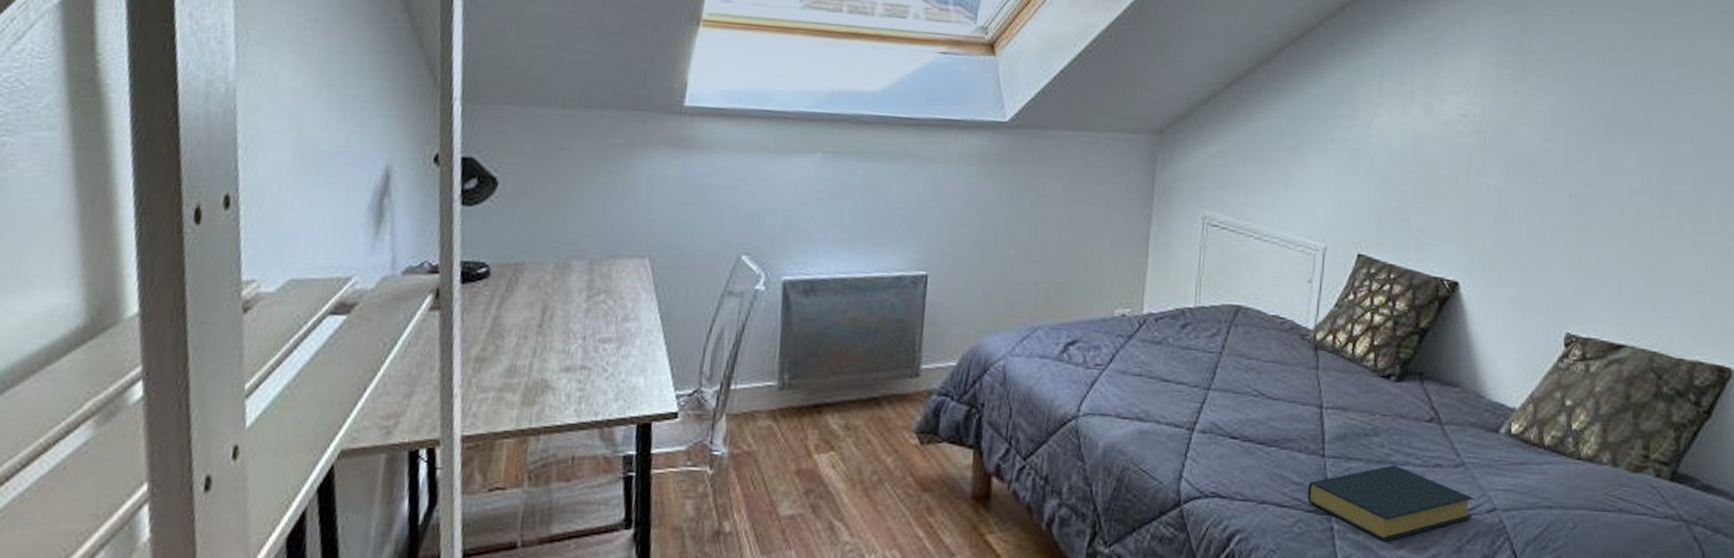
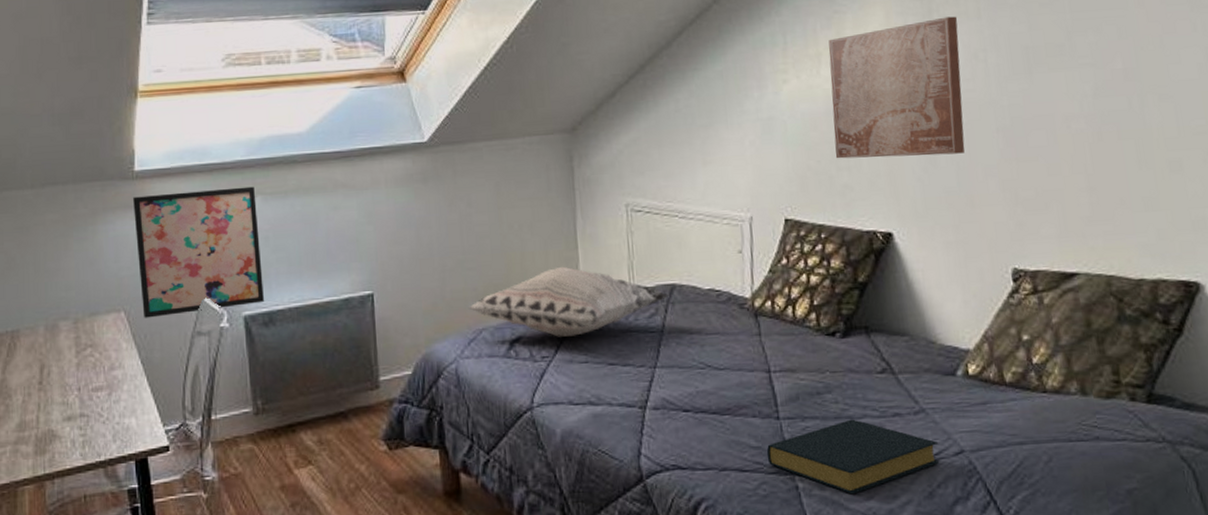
wall art: none [670,134,816,270] -> present [133,186,264,318]
decorative pillow: none [1027,272,1233,347] -> present [469,266,669,337]
wall art: none [1415,75,1548,213] -> present [828,16,965,159]

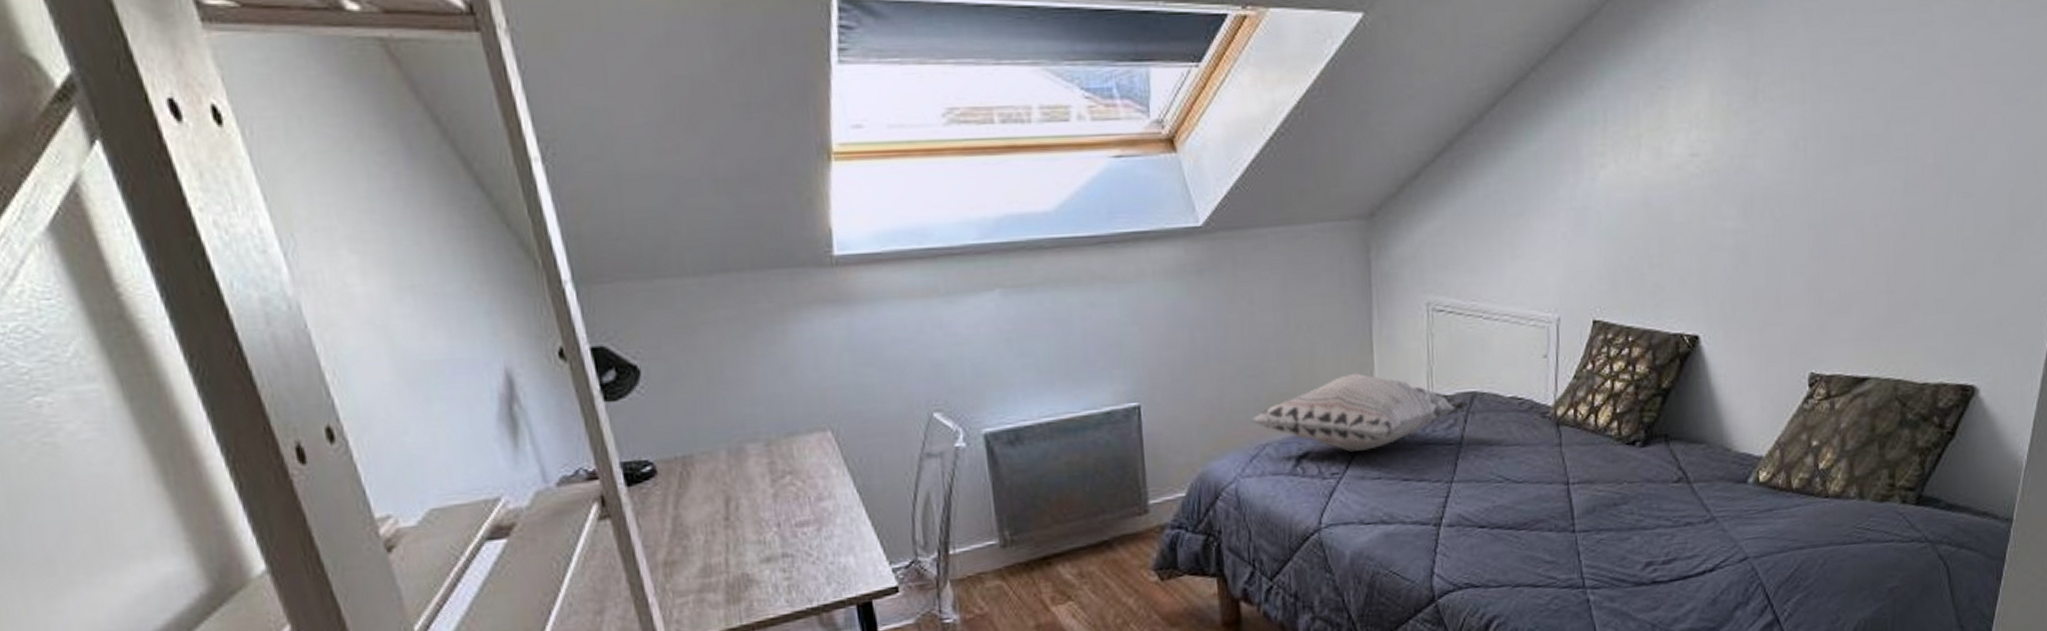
wall art: present [133,186,264,318] -> none [834,277,1008,438]
hardback book: present [766,419,940,494] -> none [1560,529,1726,605]
wall art: present [828,16,965,159] -> none [1648,98,1782,255]

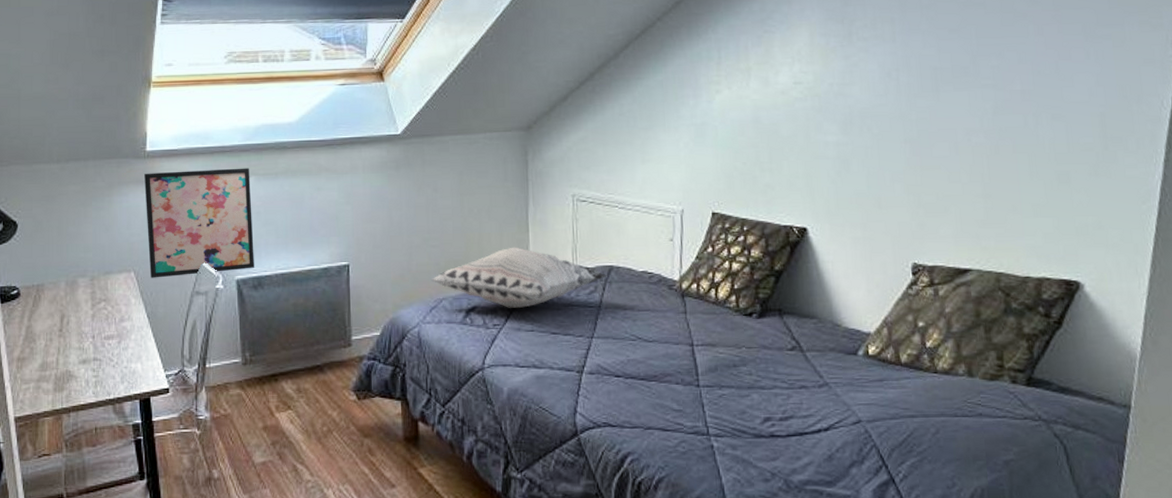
wall art: none [834,277,1008,438] -> present [144,168,254,278]

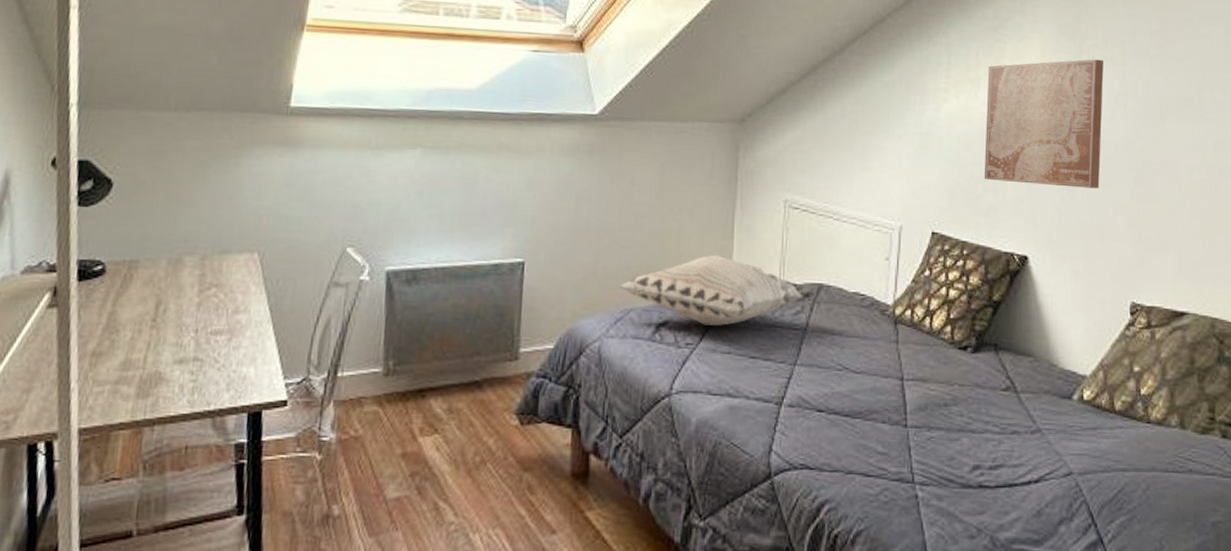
wall art: present [144,168,254,278] -> none [278,133,416,263]
wall art: none [758,39,876,162] -> present [984,59,1104,189]

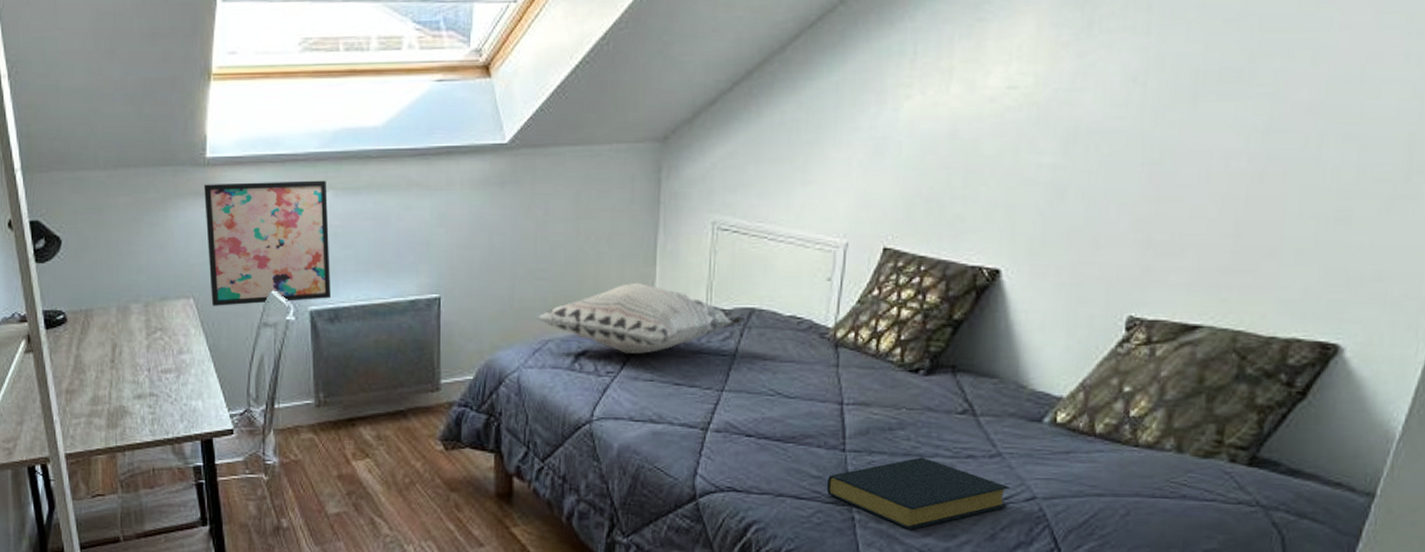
wall art: none [278,133,416,263] -> present [204,180,330,306]
hardback book: none [891,433,1051,507] -> present [826,457,1011,530]
wall art: present [984,59,1104,189] -> none [951,31,1122,189]

